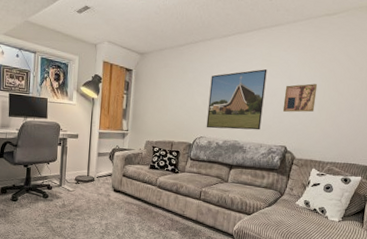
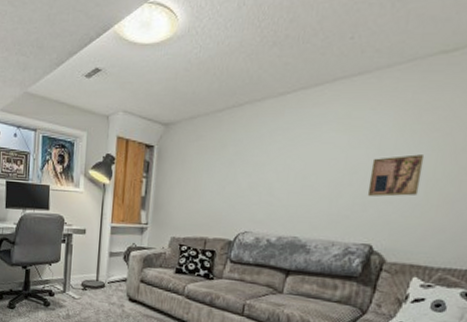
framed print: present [206,69,267,130] -> none [253,137,345,223]

